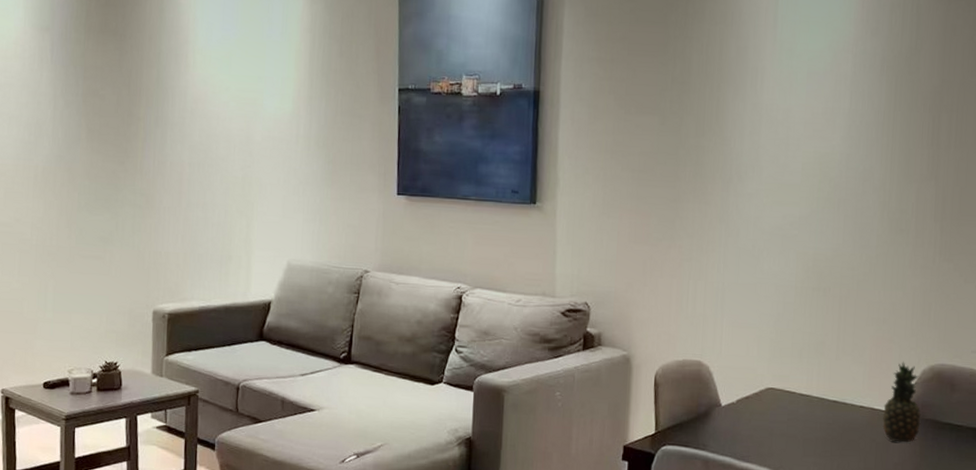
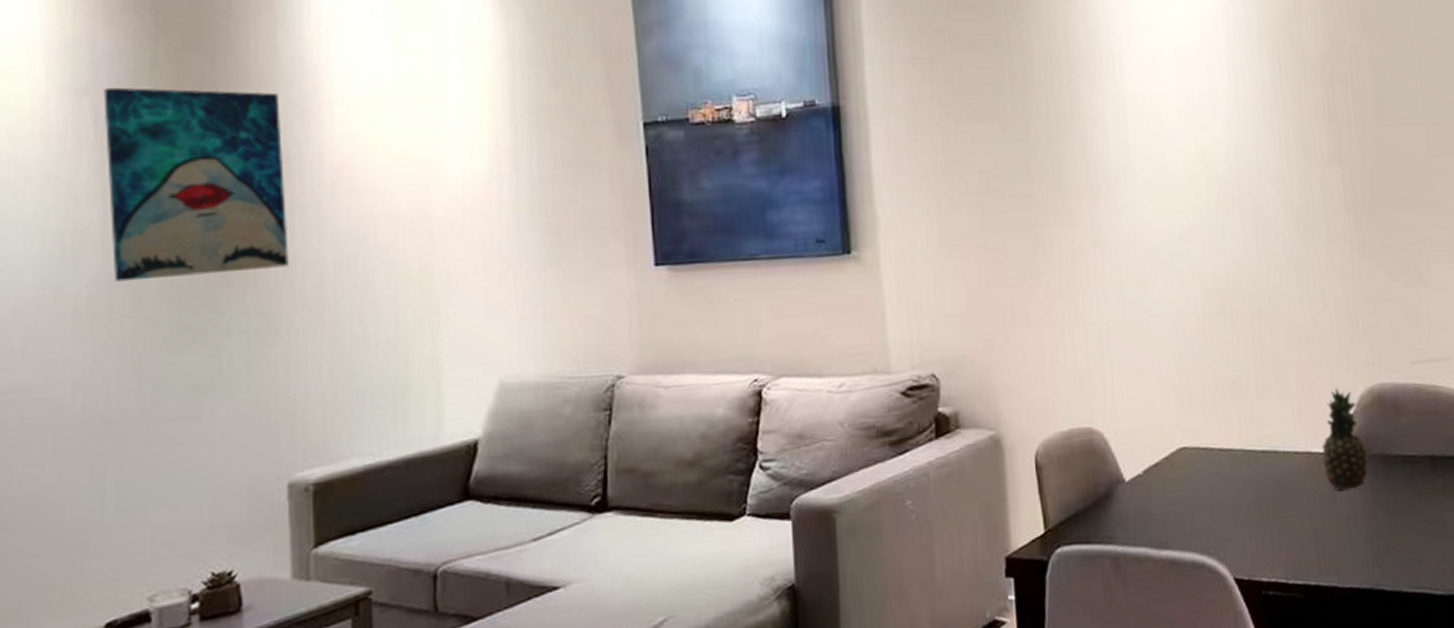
wall art: none [57,28,163,165] -> present [104,87,289,282]

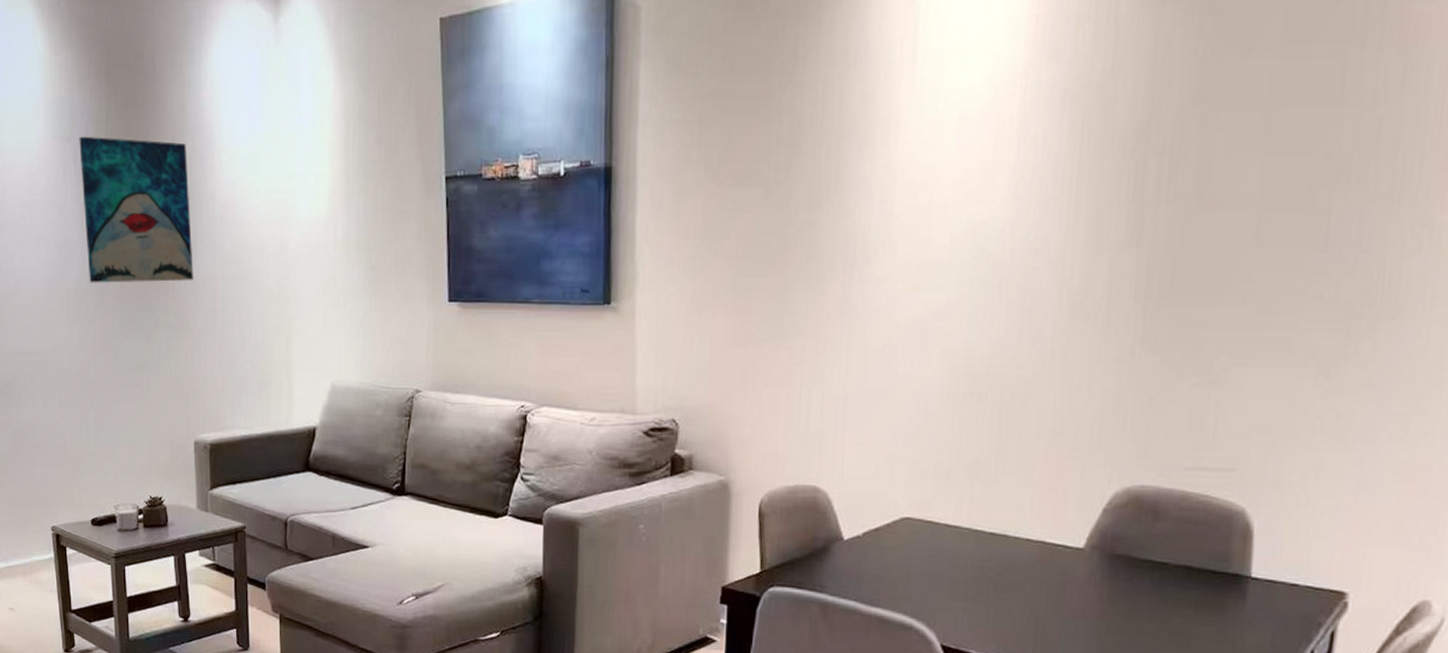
fruit: present [1321,388,1368,490] -> none [1056,483,1111,585]

